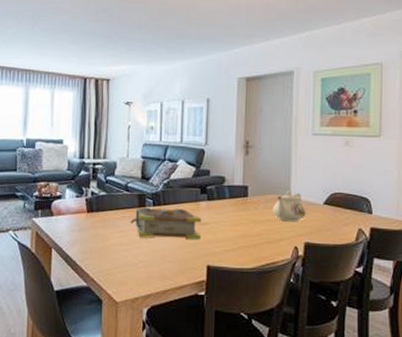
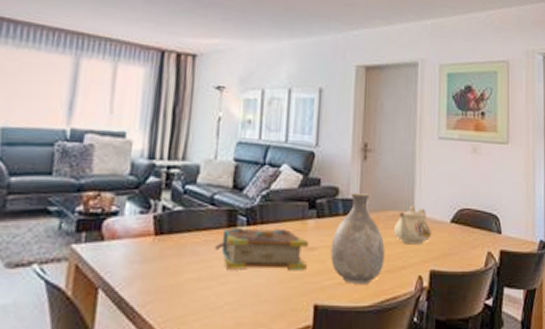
vase: none [219,181,265,252] -> present [330,193,385,284]

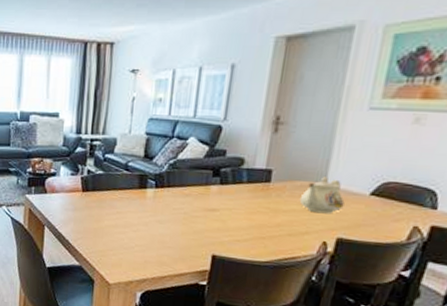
book: present [214,227,310,271] -> none [128,188,211,228]
vase: present [330,193,385,284] -> none [231,163,289,244]

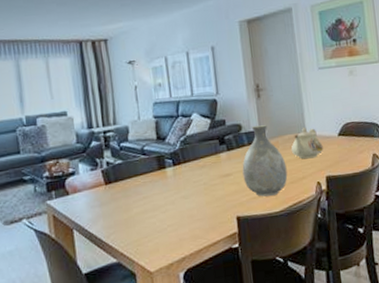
vase: none [231,163,289,244] -> present [242,125,288,197]

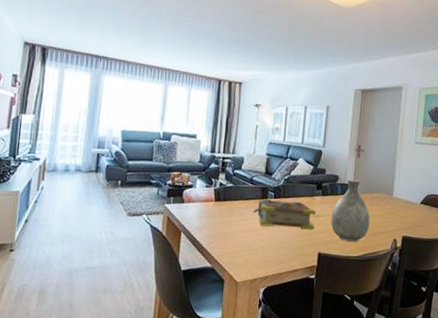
book: none [152,163,226,201] -> present [253,198,317,230]
teapot: present [291,126,323,159] -> none [376,189,405,218]

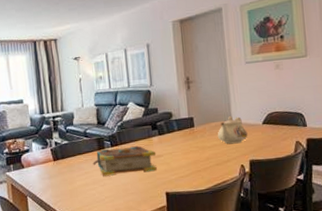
vase: present [331,180,370,242] -> none [172,113,214,176]
teapot: none [376,189,405,218] -> present [217,115,248,144]

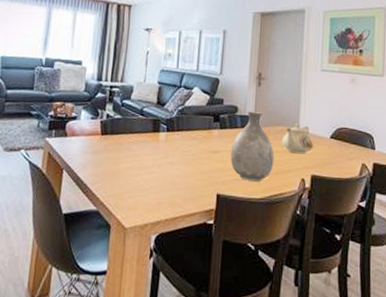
book: present [93,145,157,176] -> none [143,132,214,168]
vase: none [172,113,214,176] -> present [230,111,274,182]

